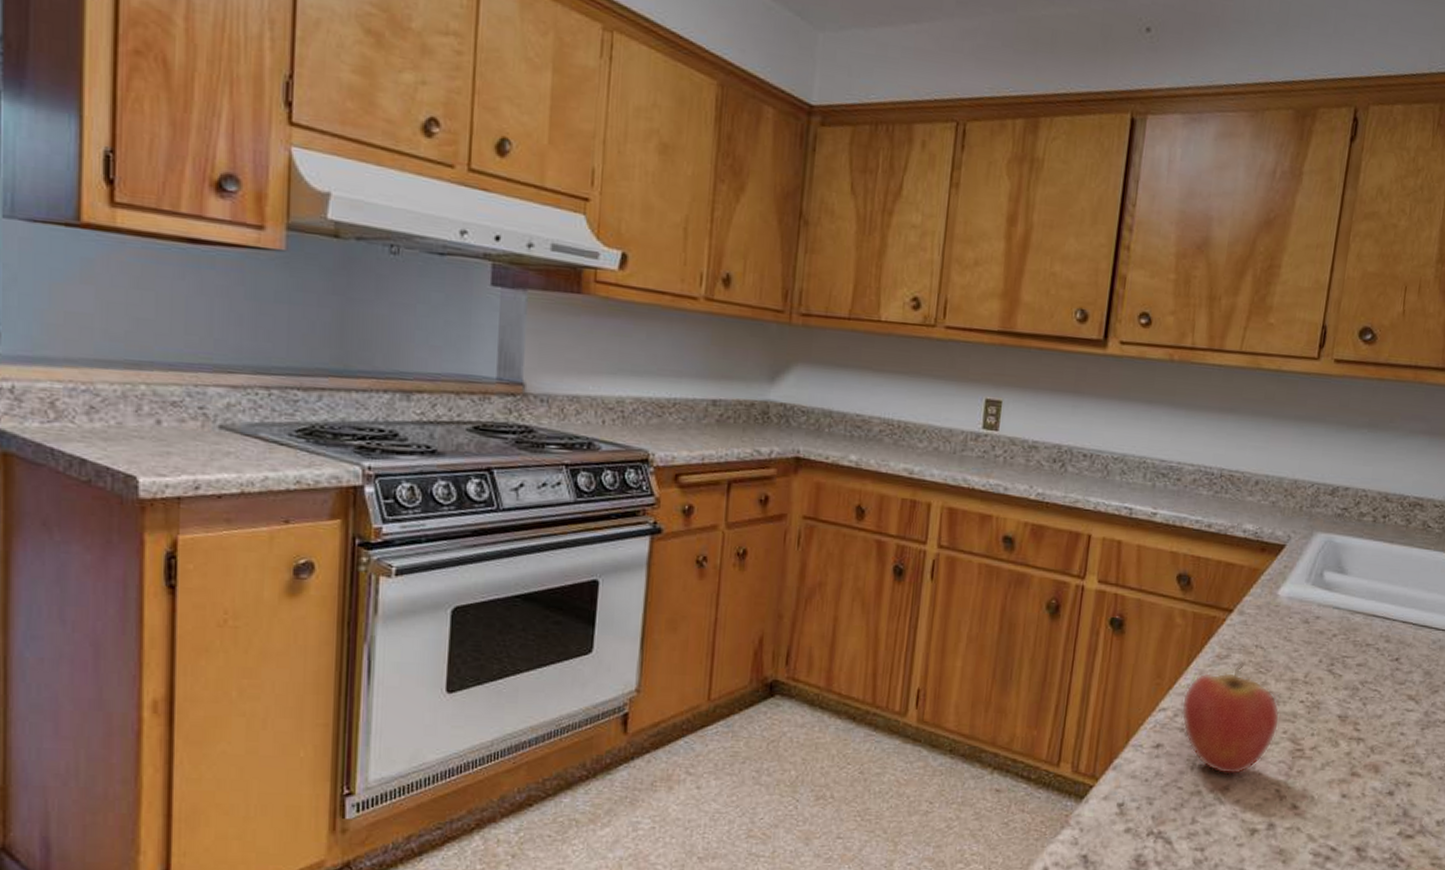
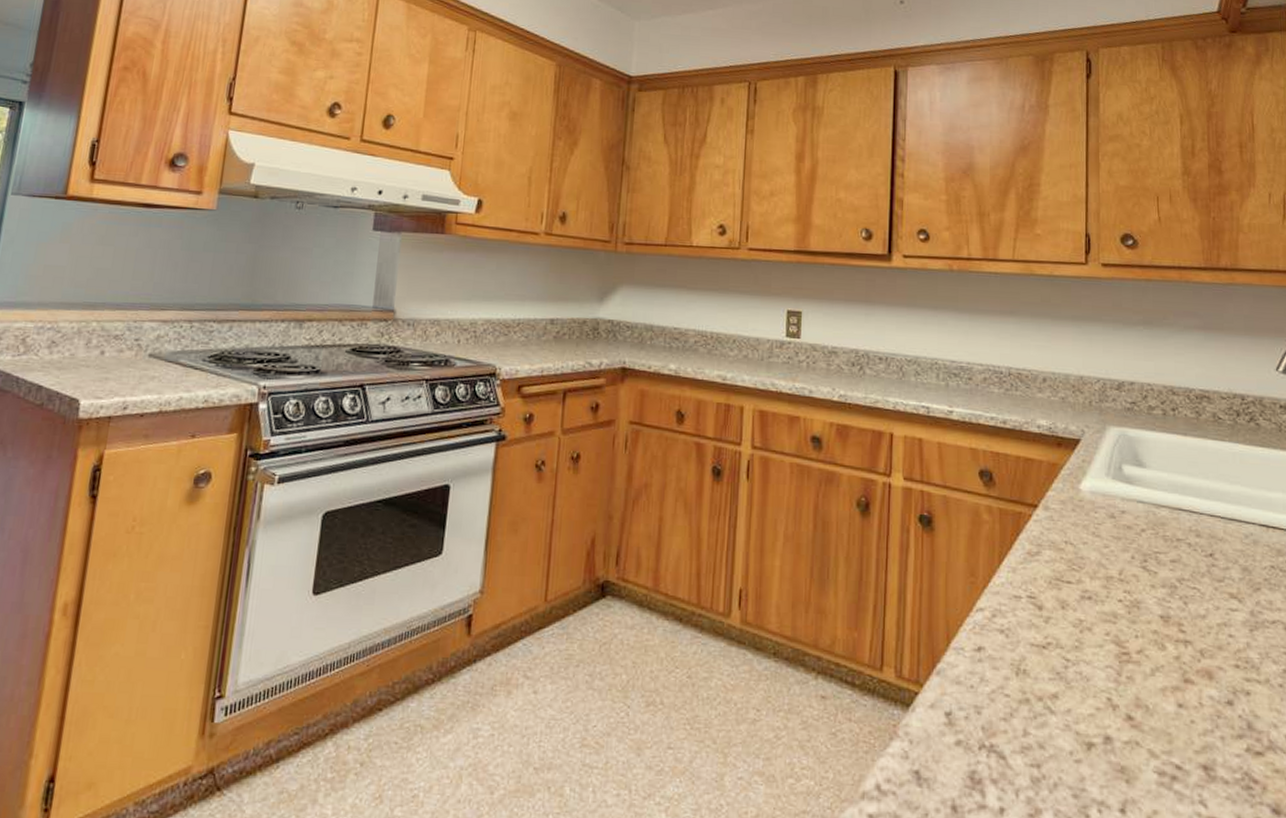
fruit: present [1181,661,1281,775] -> none [998,558,1101,682]

